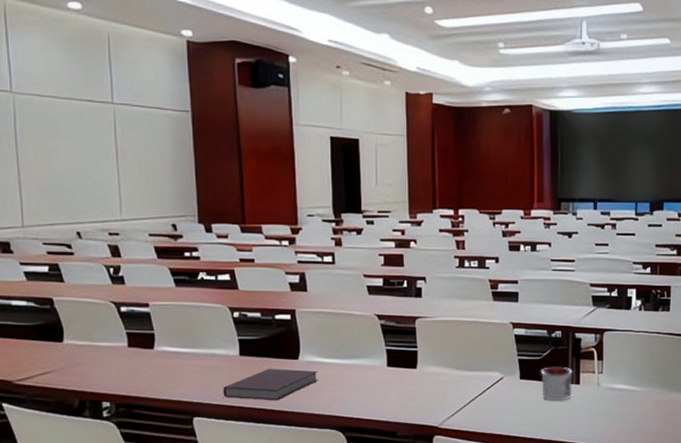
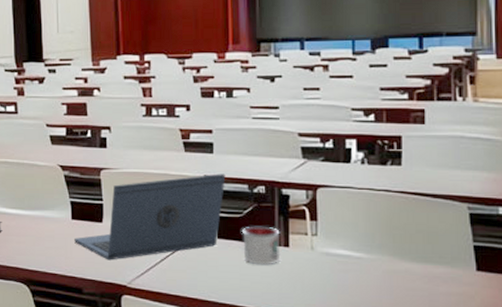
laptop: none [390,320,528,404] -> present [74,173,226,260]

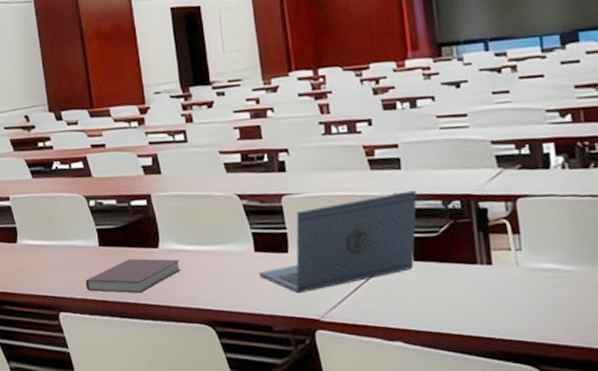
mug: present [241,226,281,265] -> none [439,244,484,287]

